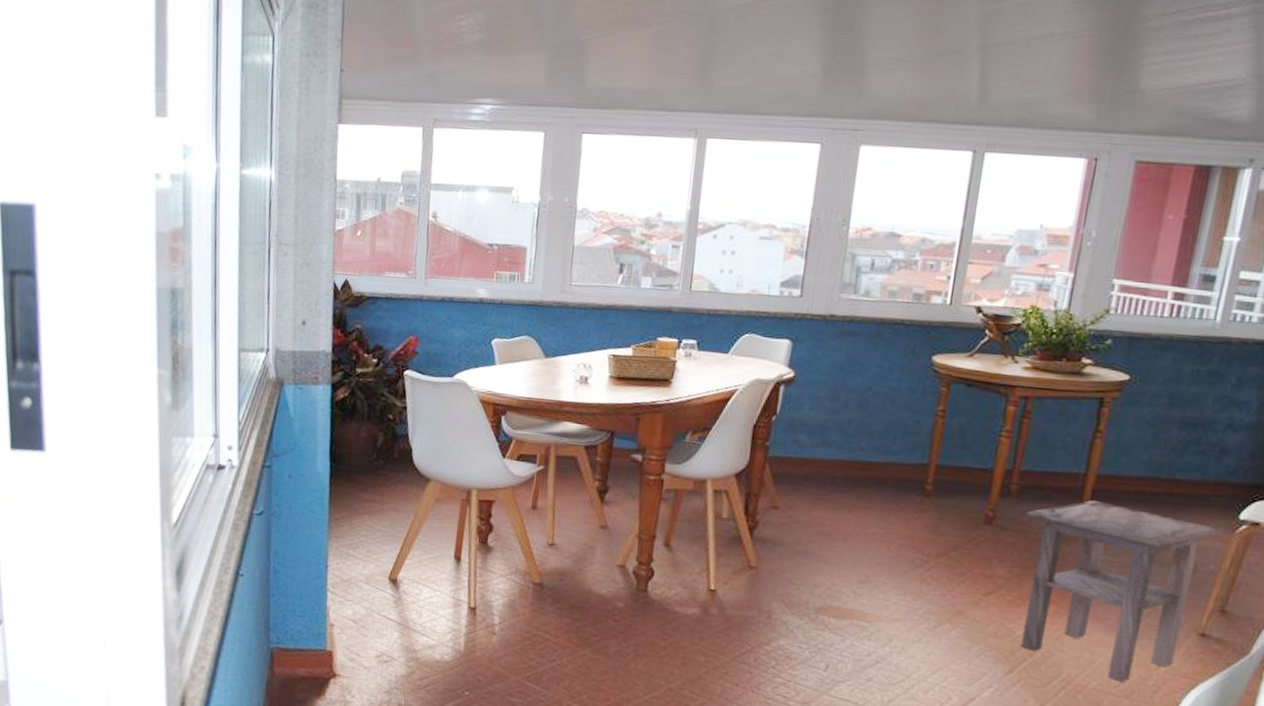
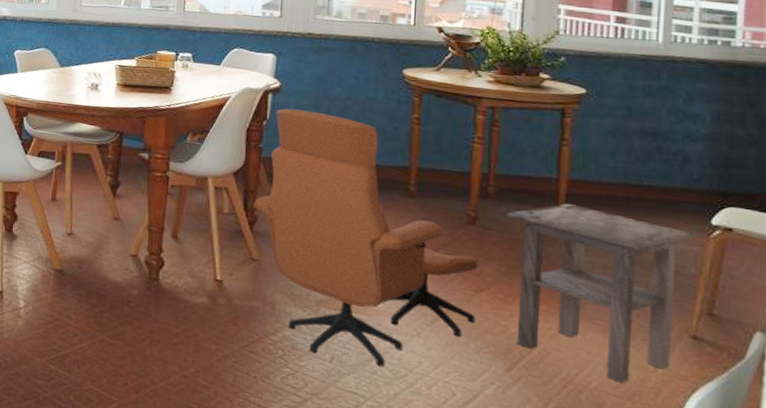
armchair: none [754,401,991,674] -> present [252,108,479,368]

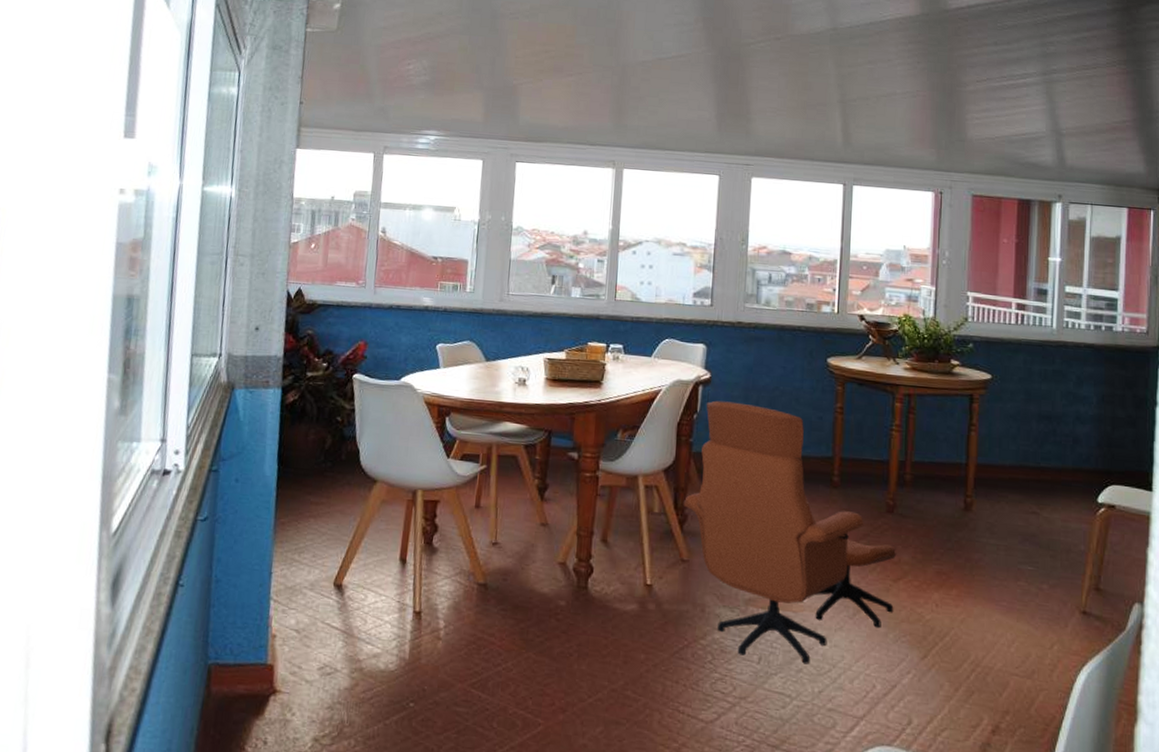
side table: present [505,203,699,383] -> none [920,487,1087,662]

